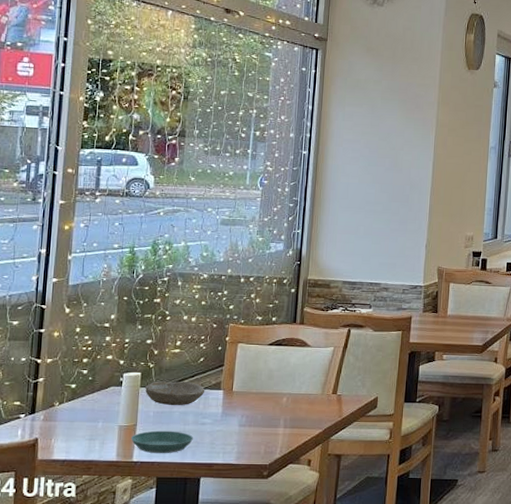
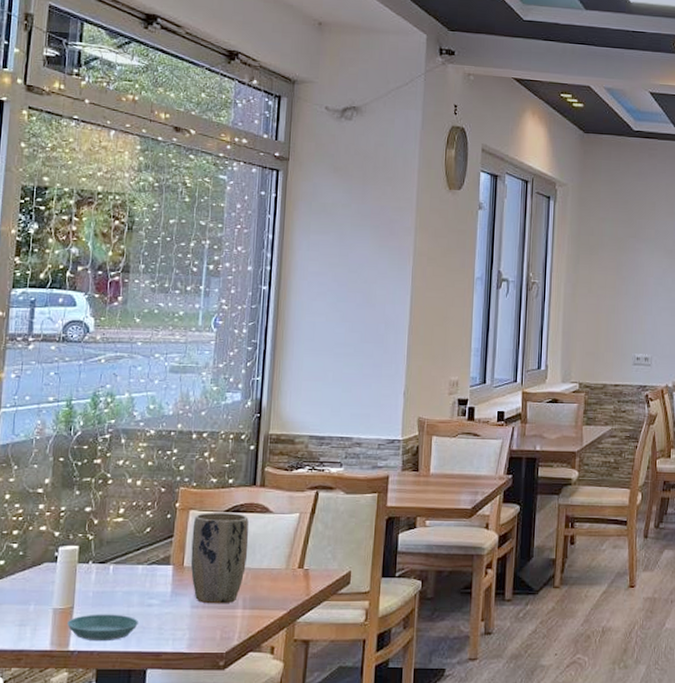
bowl: present [145,381,205,406] -> none [83,555,152,585]
plant pot: none [239,345,290,424] -> present [190,512,249,604]

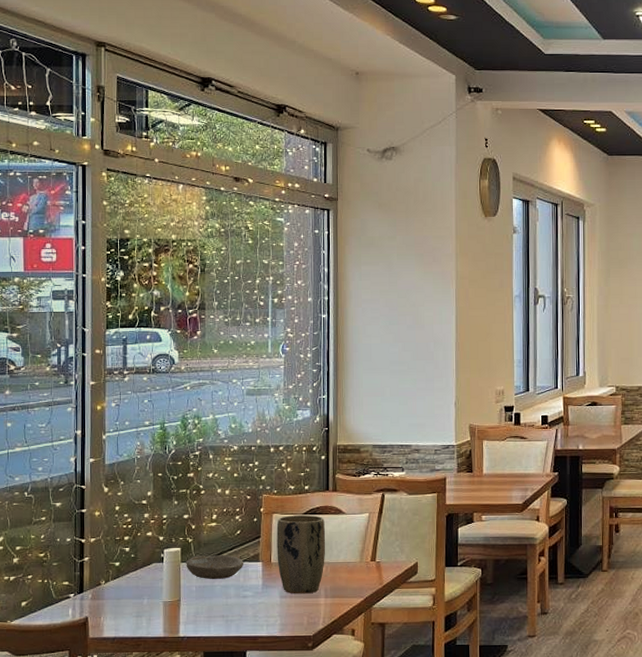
saucer: present [67,614,138,642] -> none [176,605,236,629]
bowl: none [83,555,152,585] -> present [186,555,244,580]

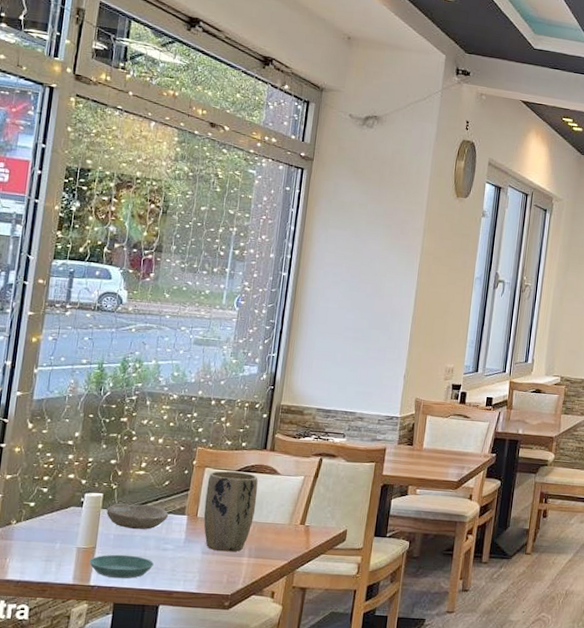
saucer: none [176,605,236,629] -> present [89,554,154,579]

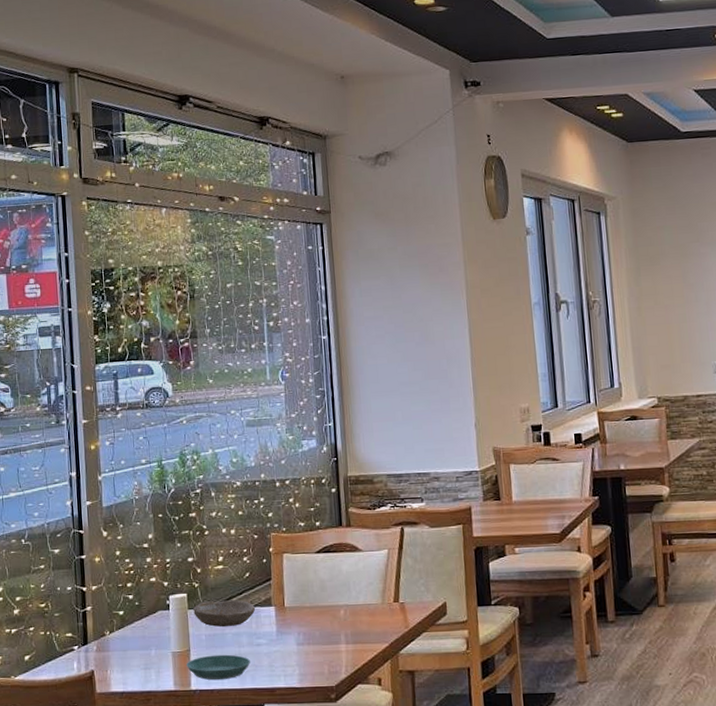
plant pot: present [203,471,258,552] -> none [288,553,344,641]

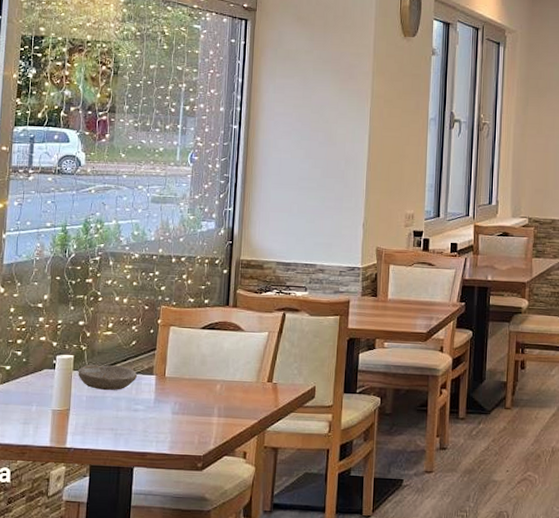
saucer: present [186,654,250,681] -> none [65,416,126,441]

